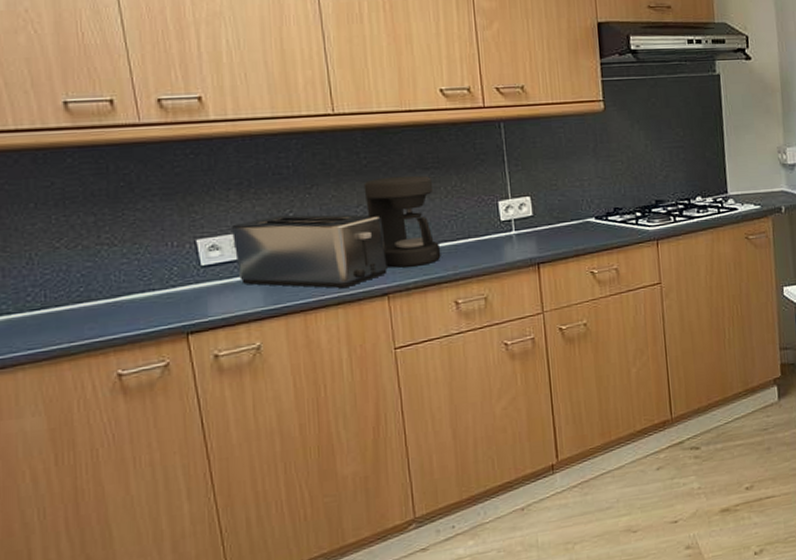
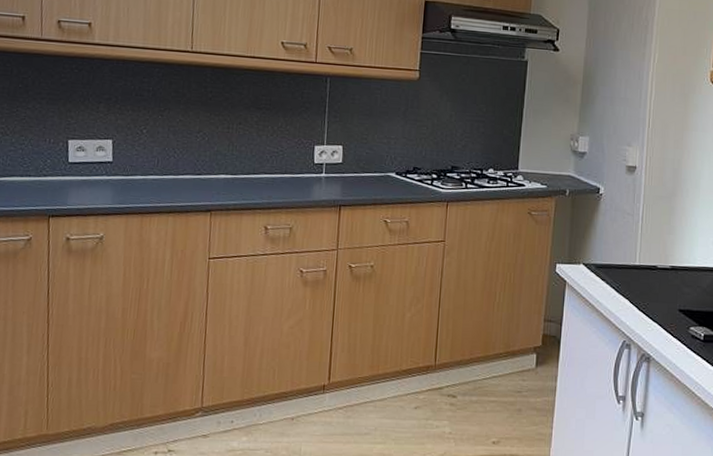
toaster: present [230,214,389,289] -> none [95,129,217,200]
coffee maker: present [363,175,441,268] -> none [205,111,263,191]

